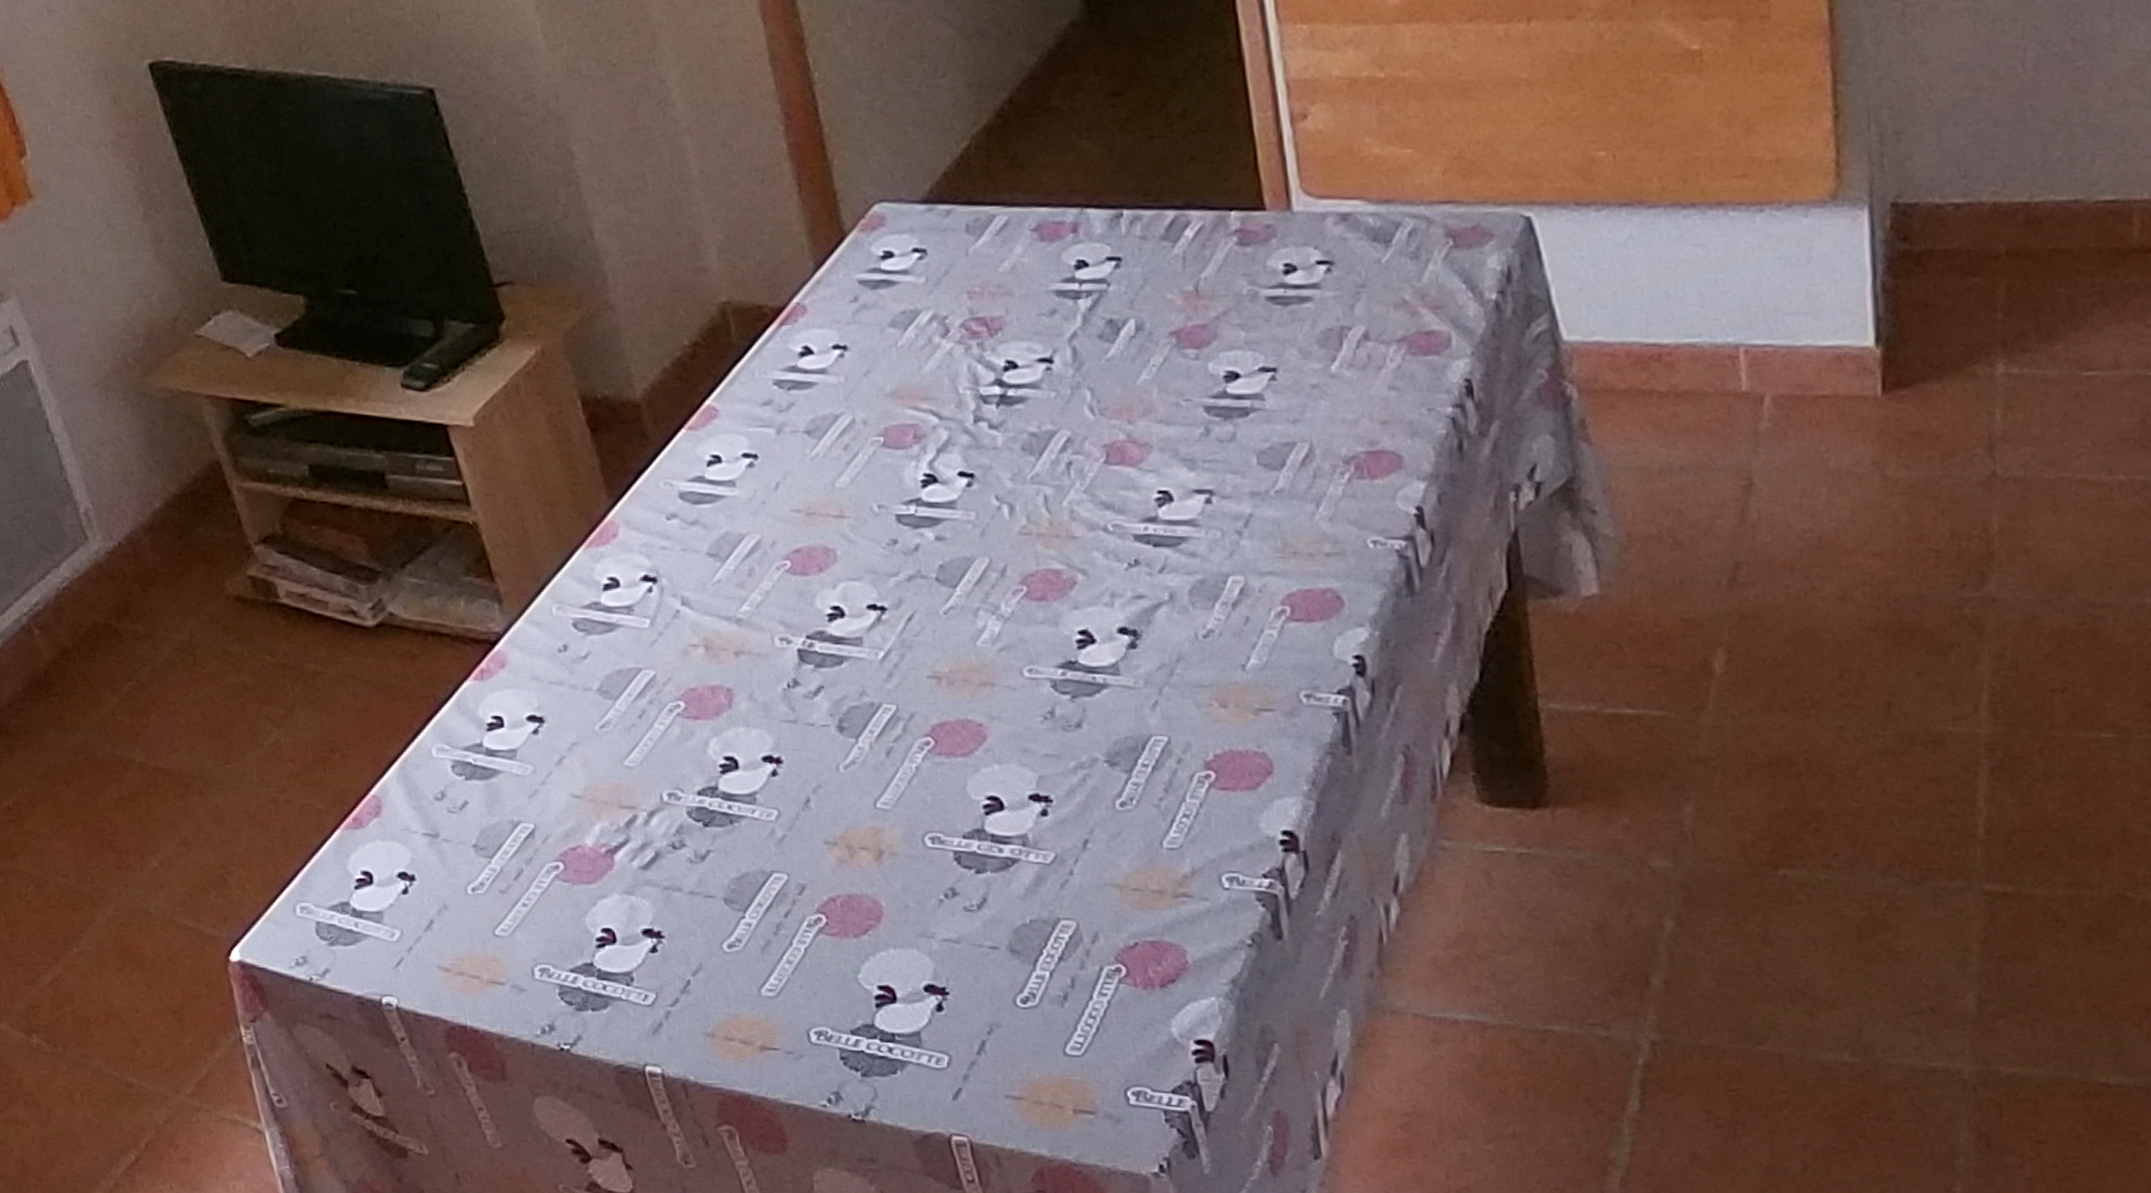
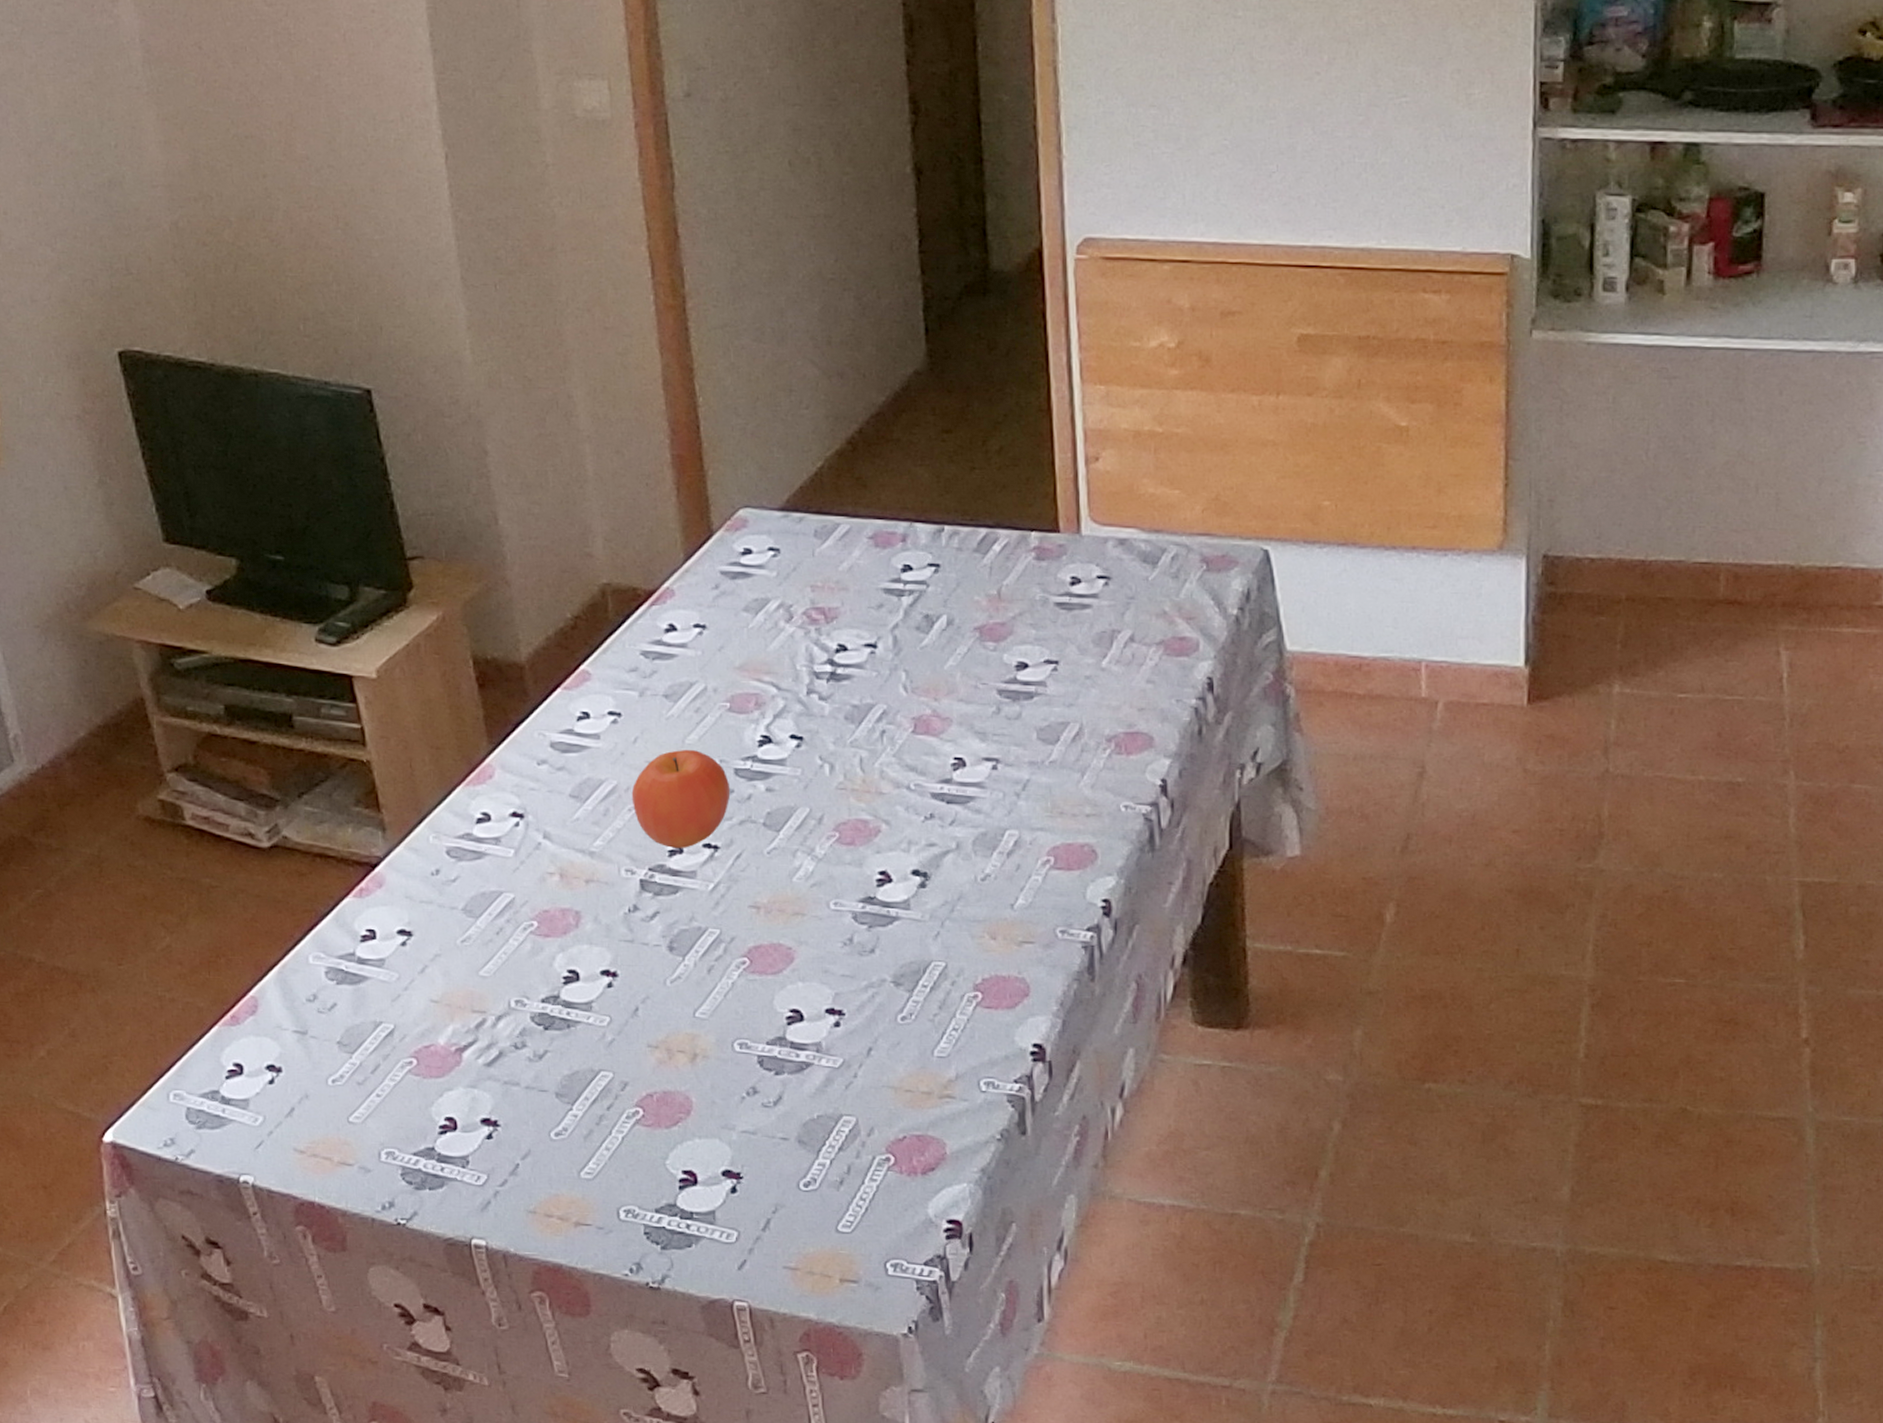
fruit: none [778,494,894,611] -> present [631,749,731,848]

